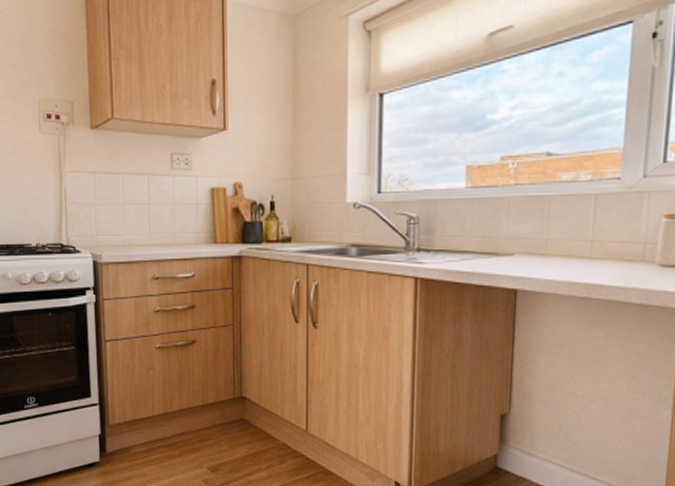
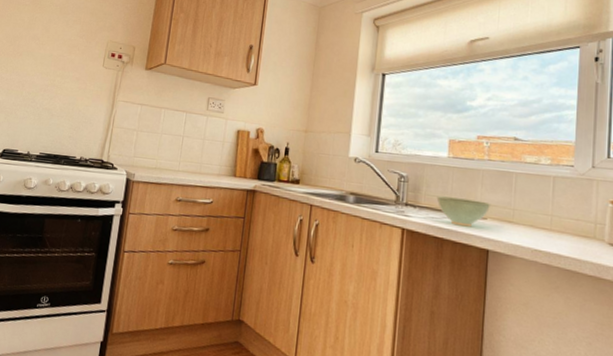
bowl: none [454,234,520,267] -> present [437,196,492,227]

